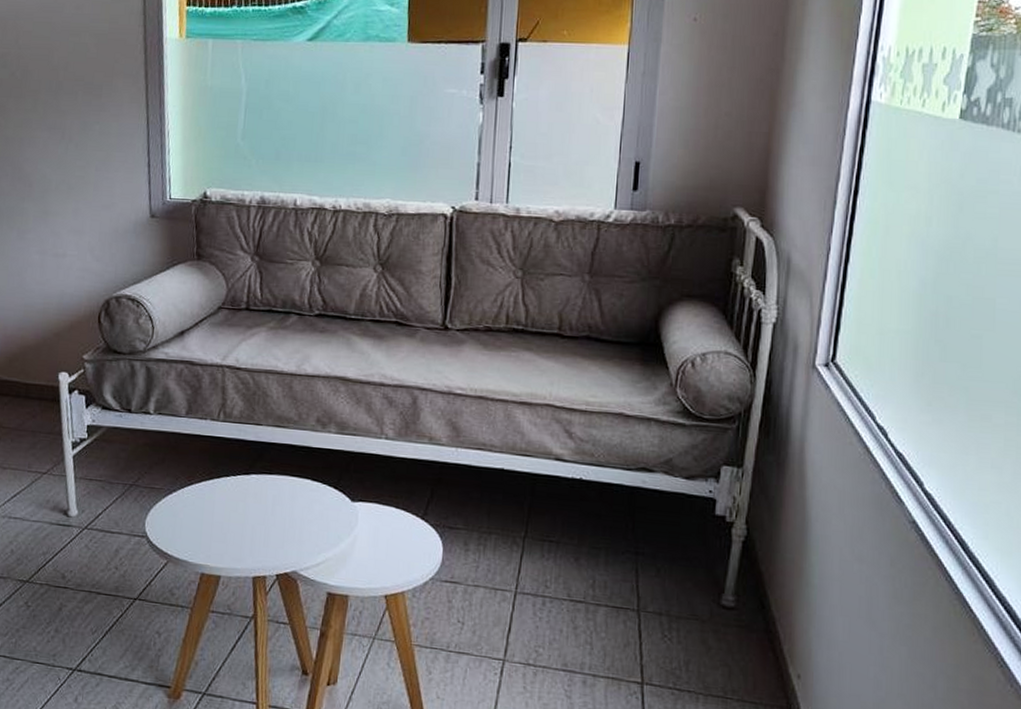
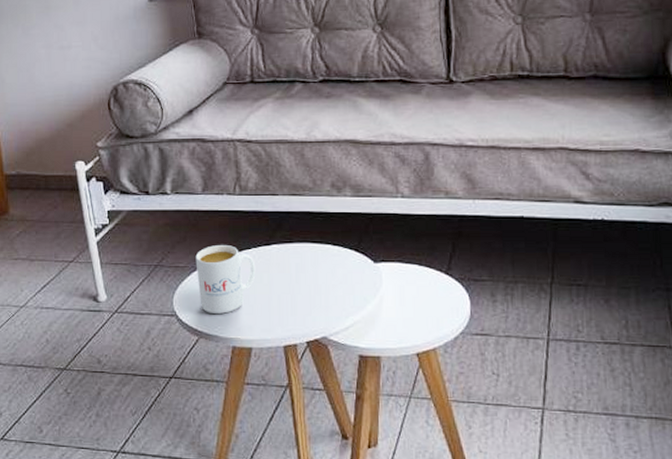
mug: none [172,469,232,539] -> present [195,244,256,314]

